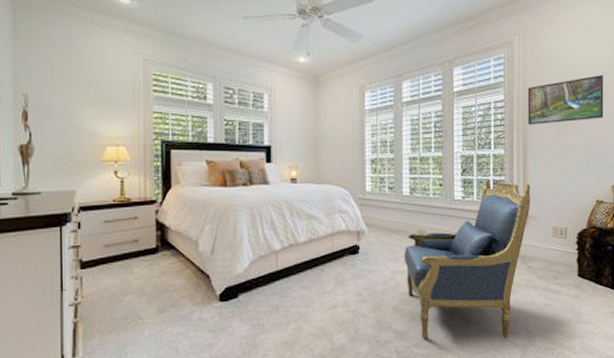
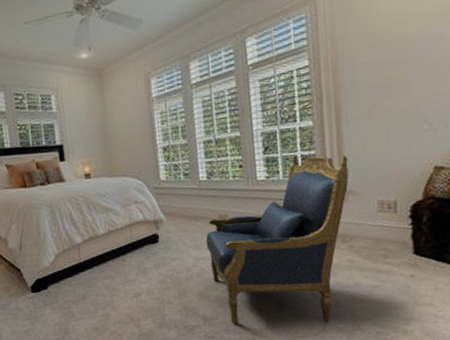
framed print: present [527,74,604,125] -> none [337,16,441,90]

